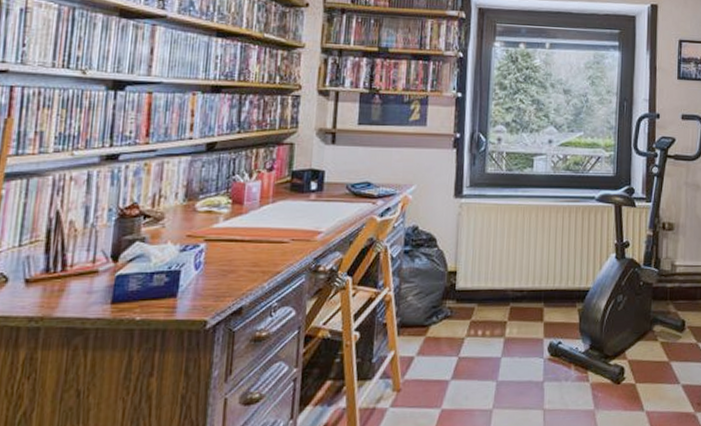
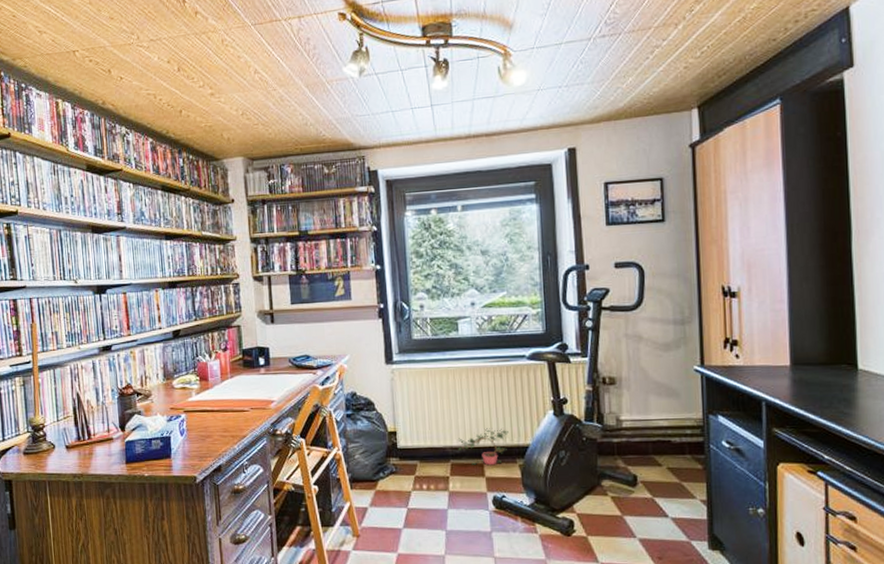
potted plant: none [519,270,571,310] -> present [458,428,509,466]

